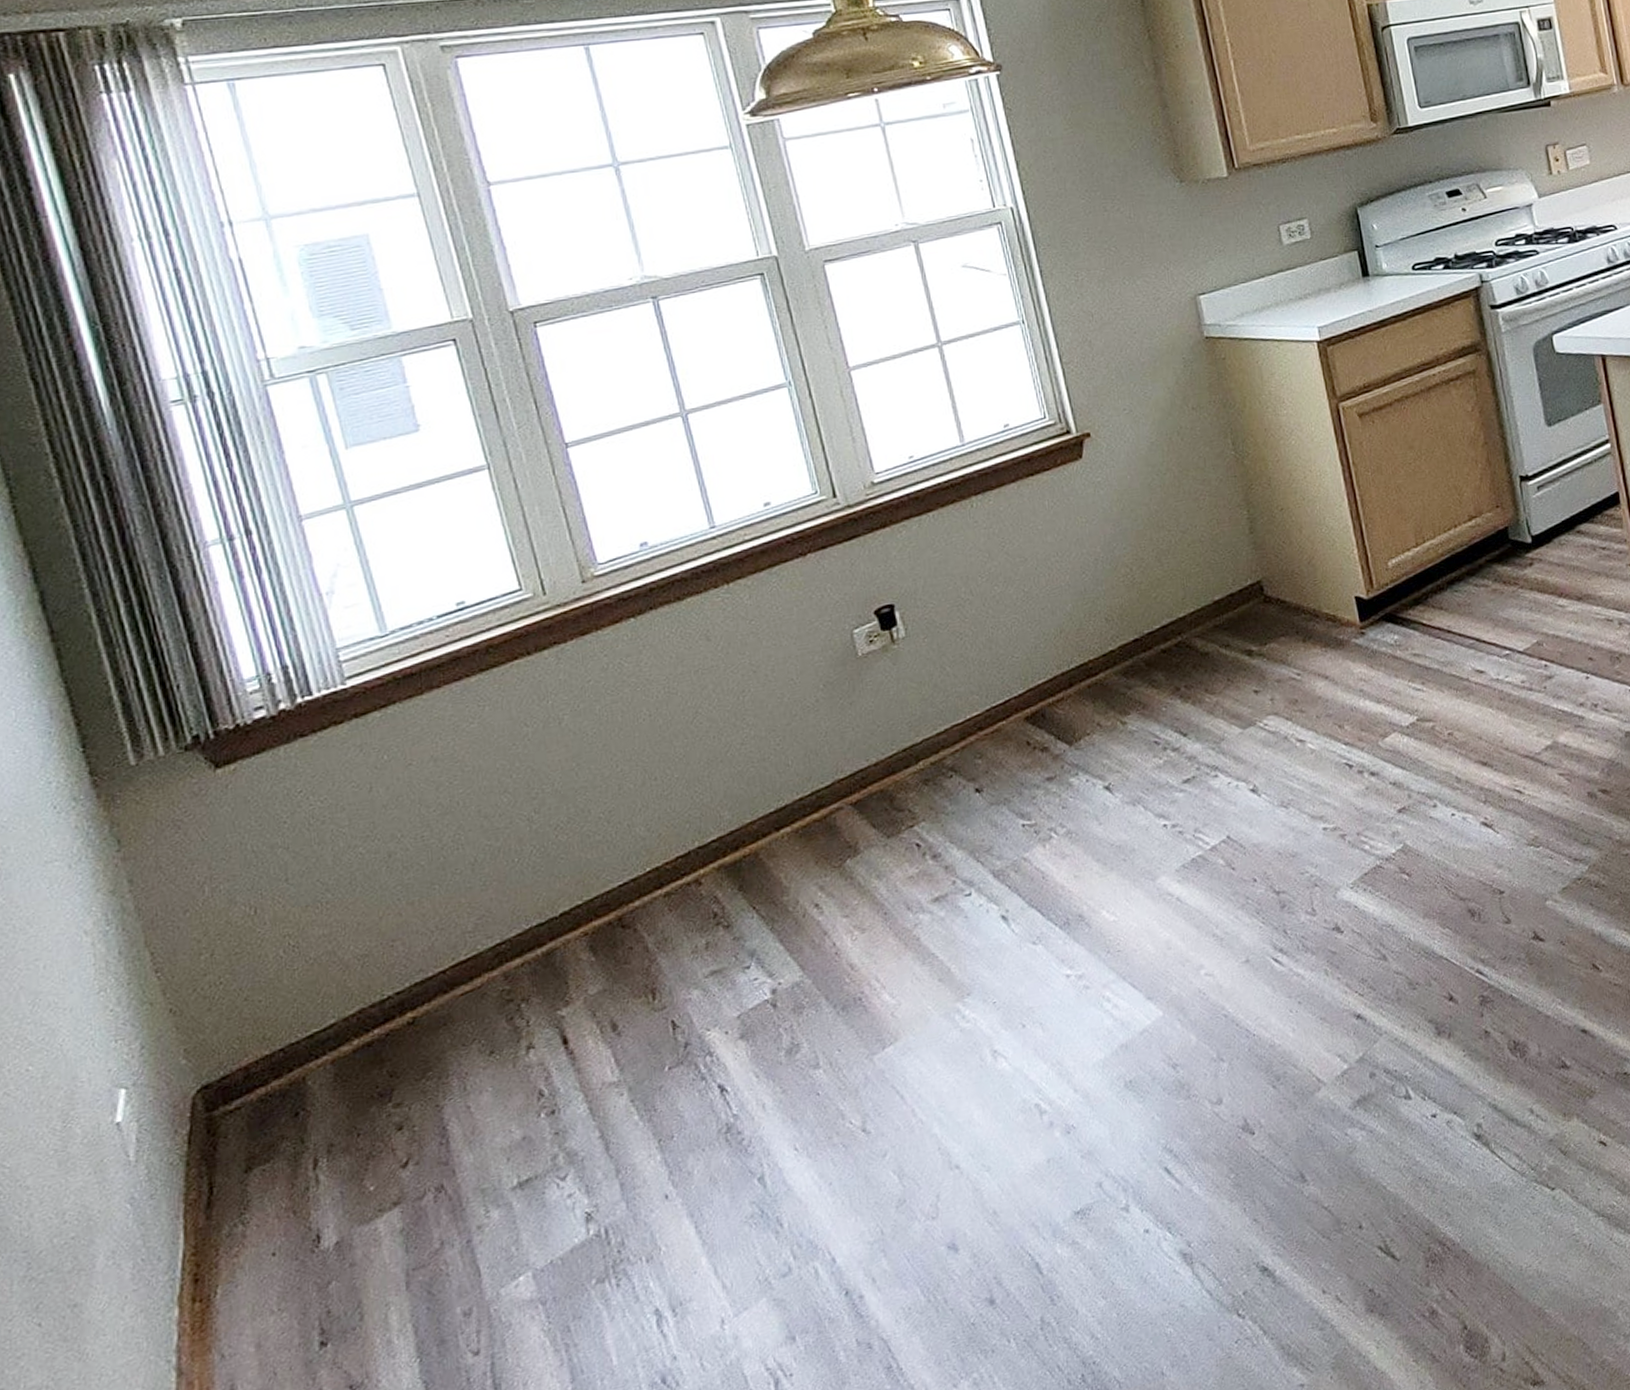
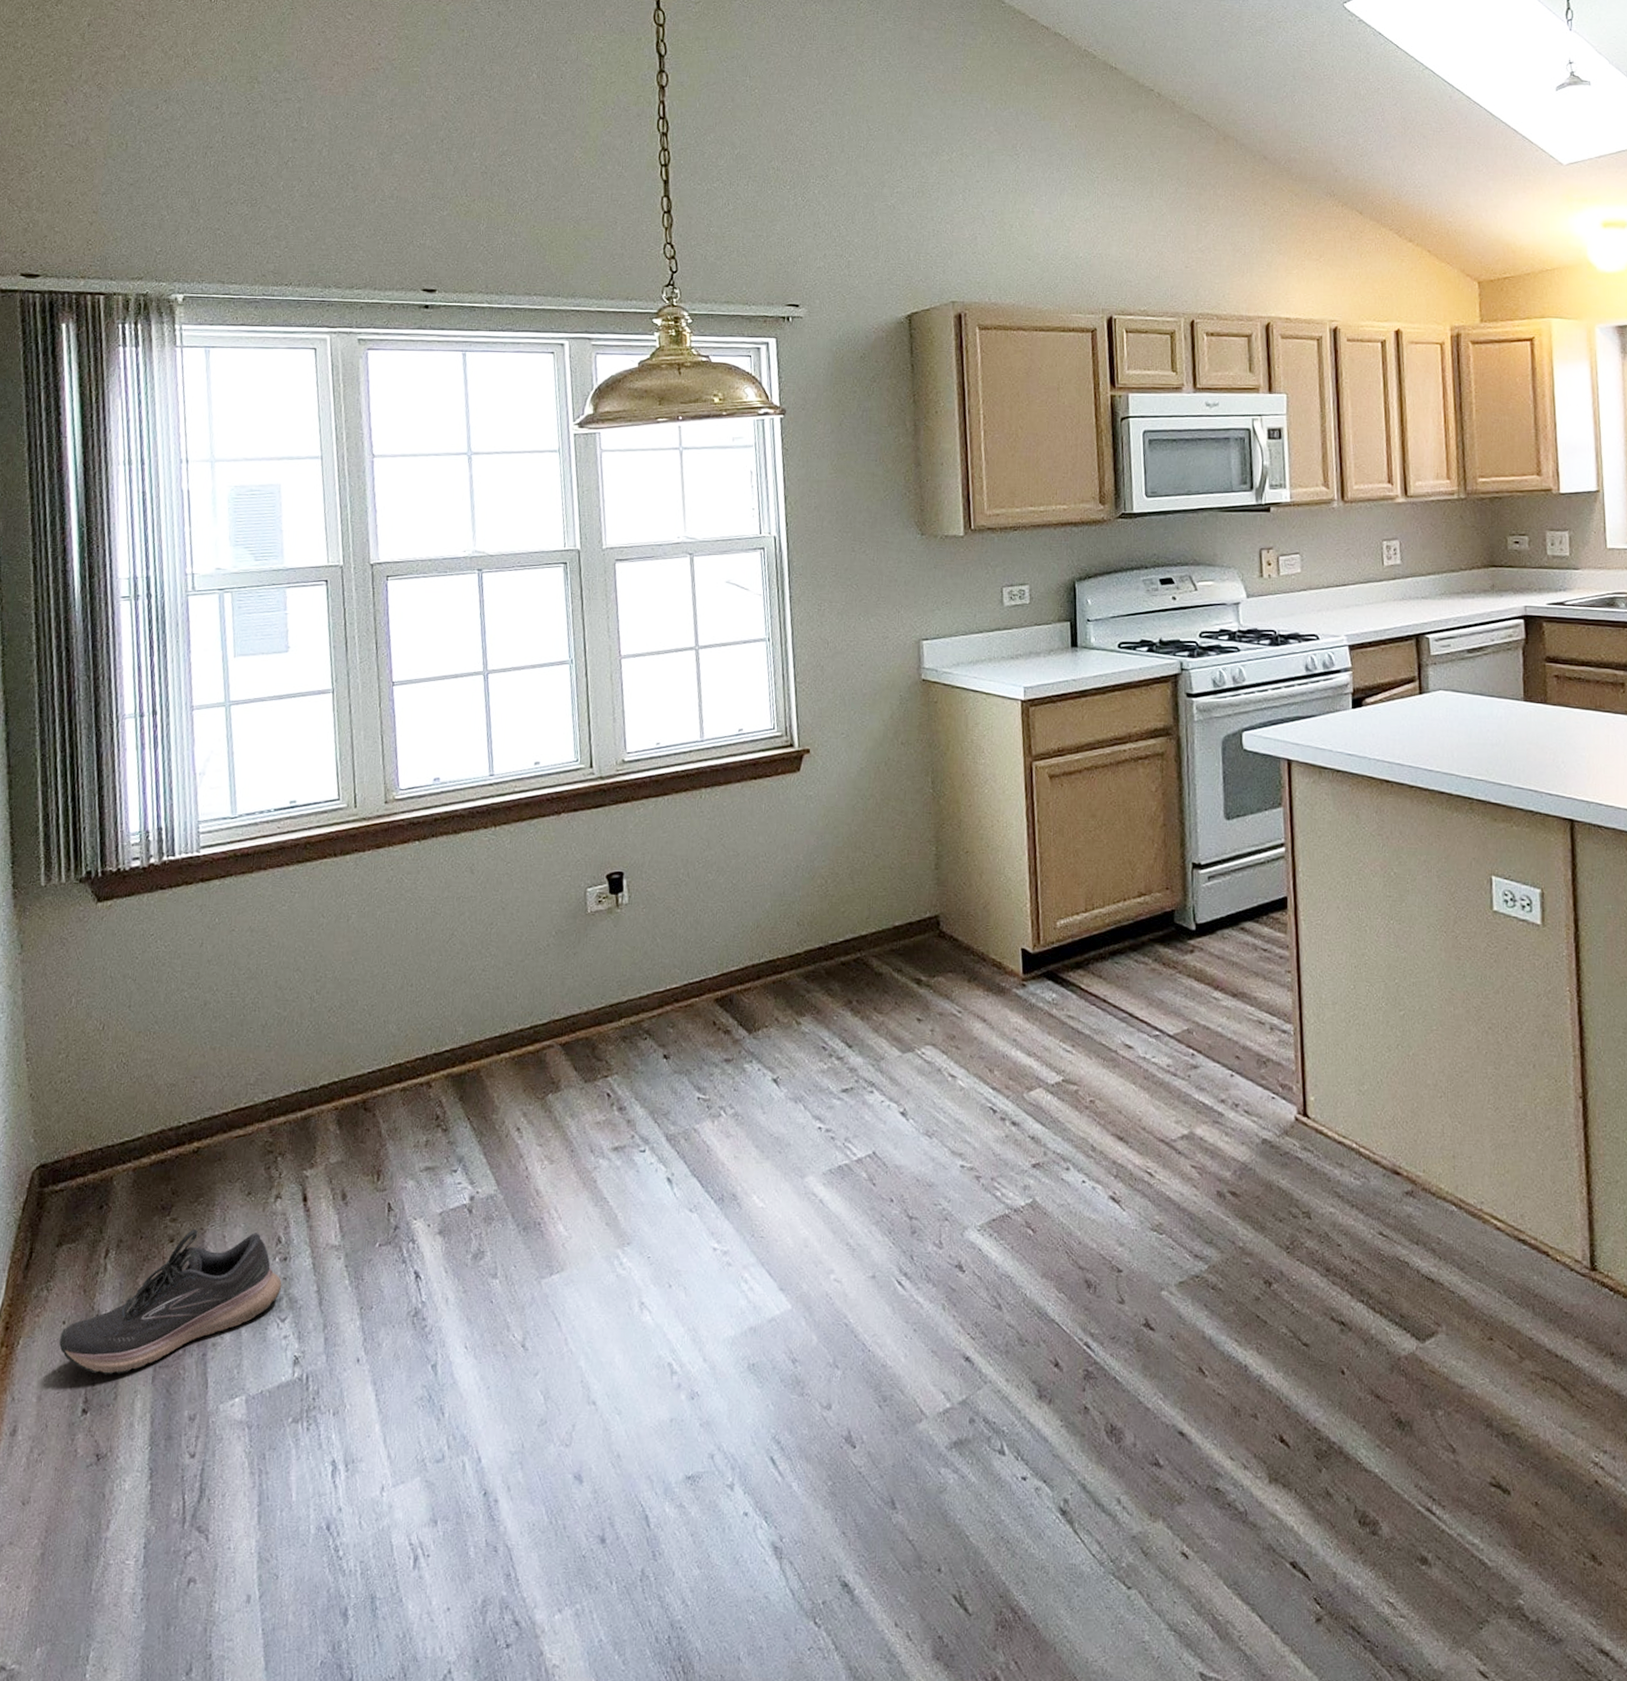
shoe: none [271,1092,555,1300] -> present [58,1229,282,1375]

